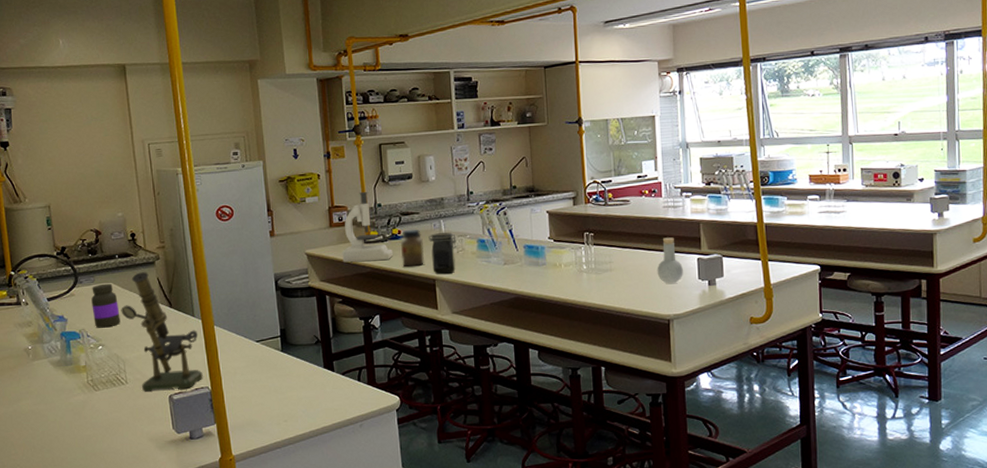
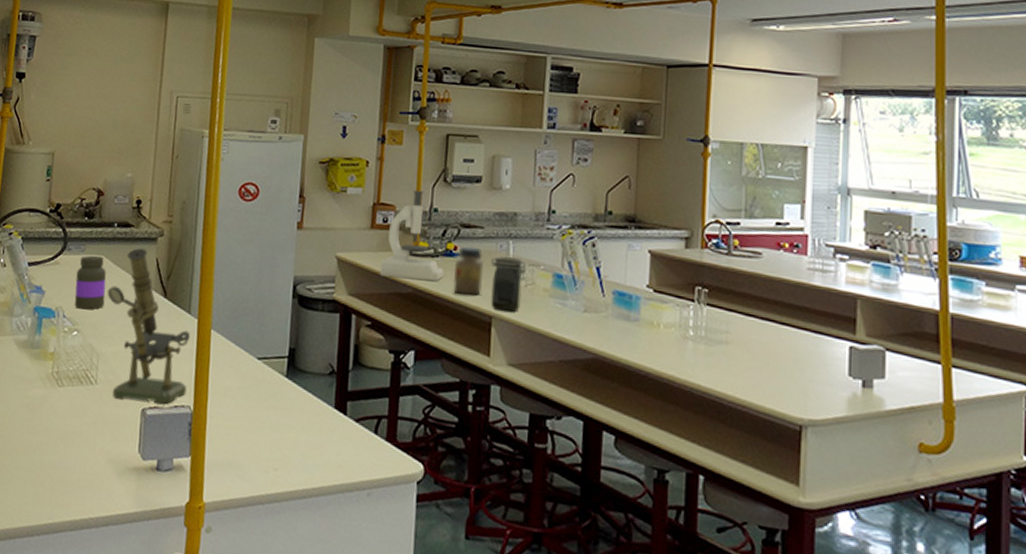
flask: present [657,237,683,285] -> none [790,310,828,377]

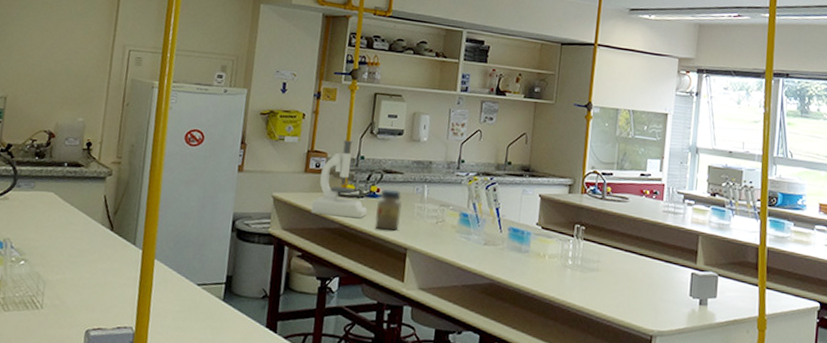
jar: present [74,255,106,310] -> none [22,191,55,241]
microscope: present [107,248,191,404] -> none [55,186,135,326]
jar: present [490,256,527,313] -> none [406,198,438,245]

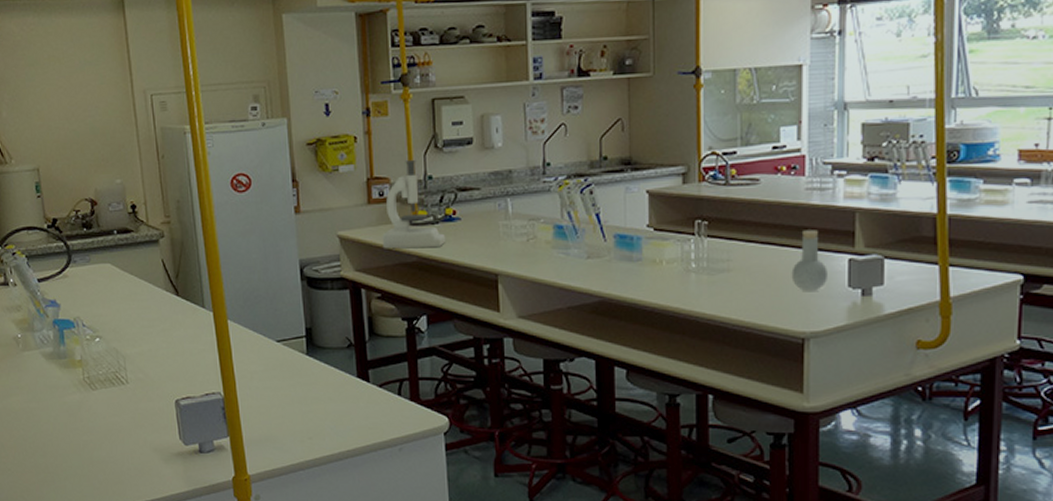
jar: present [374,189,402,232] -> none [455,209,484,257]
flask: none [646,244,675,297] -> present [791,230,827,292]

